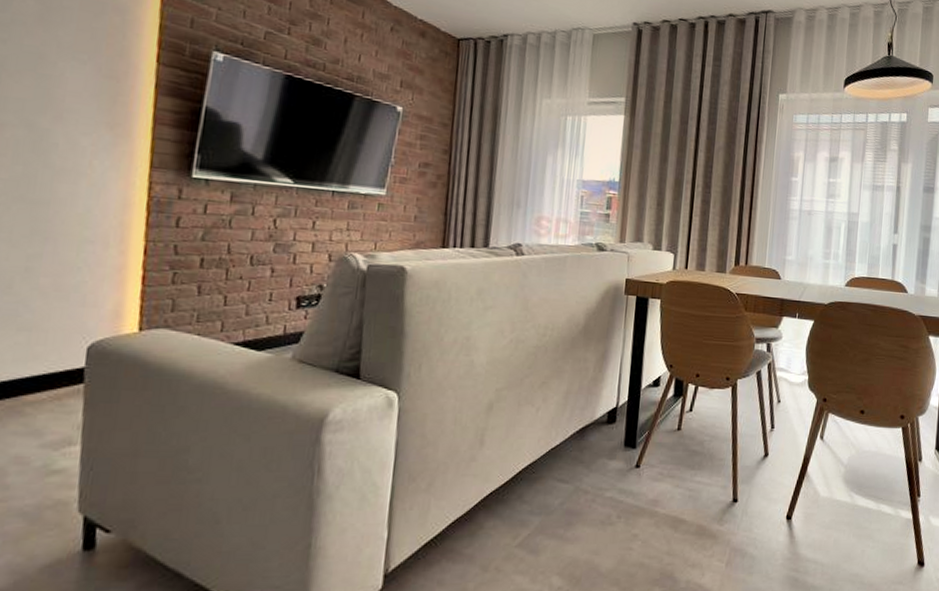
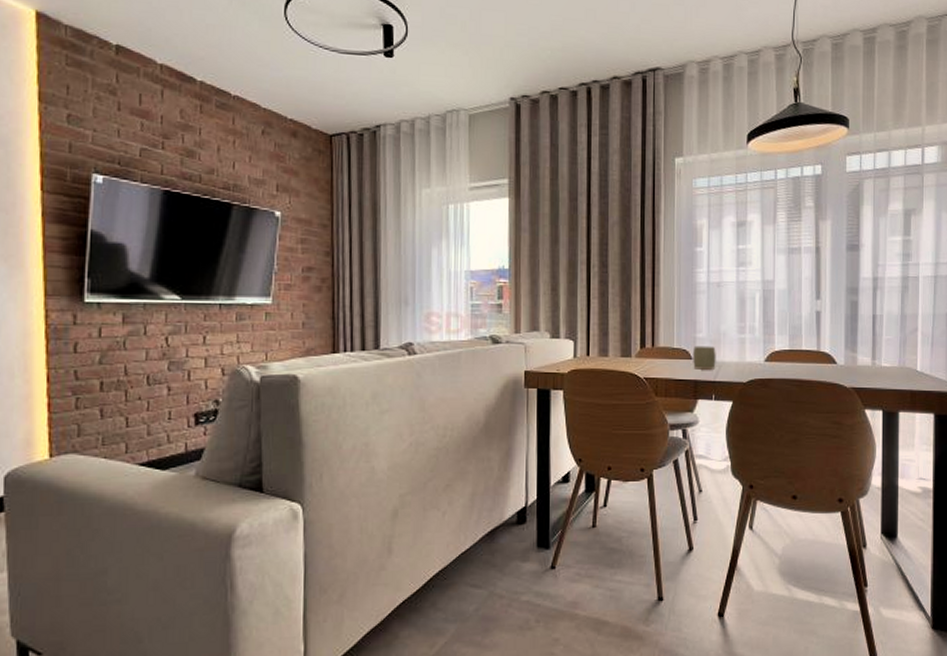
mug: none [781,267,803,290] -> present [693,345,716,370]

